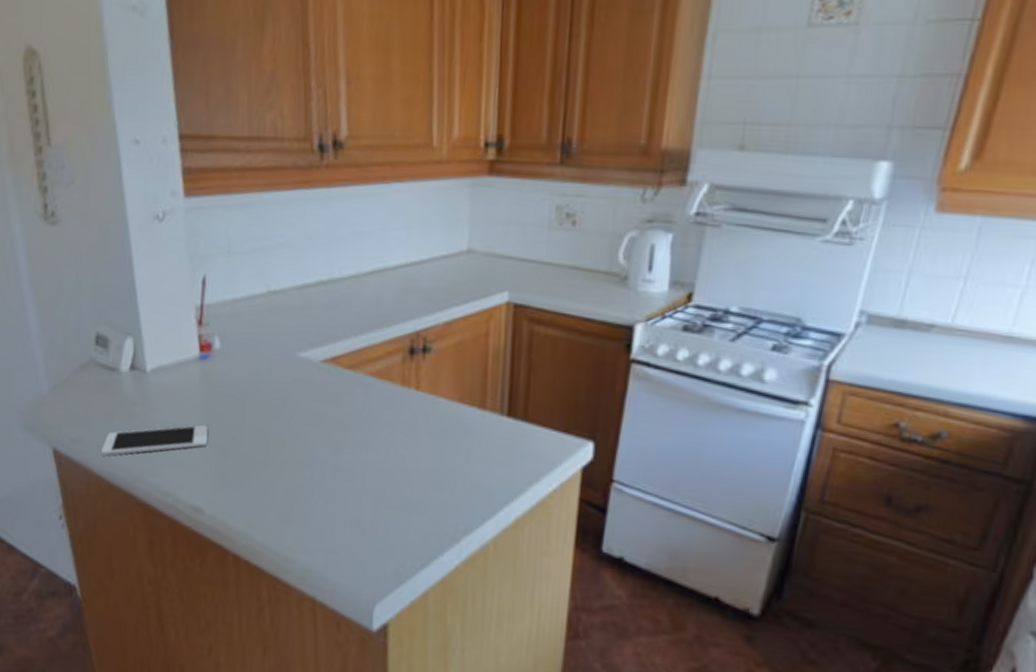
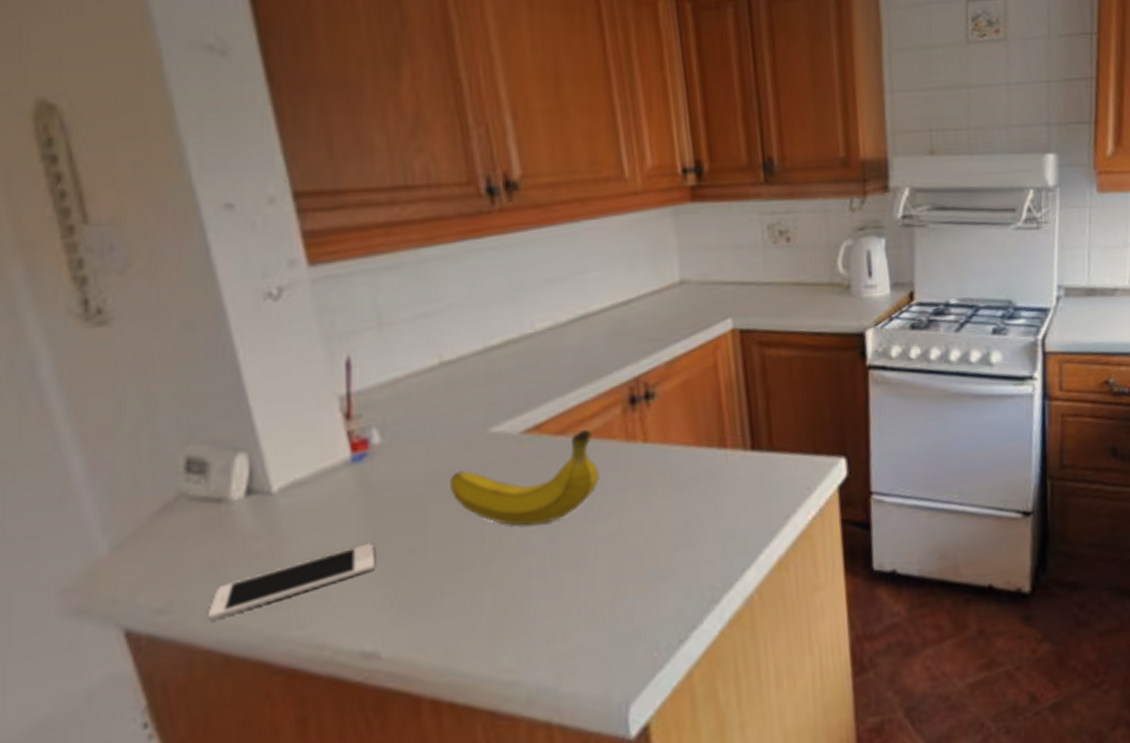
fruit: none [264,369,377,441] -> present [450,430,599,527]

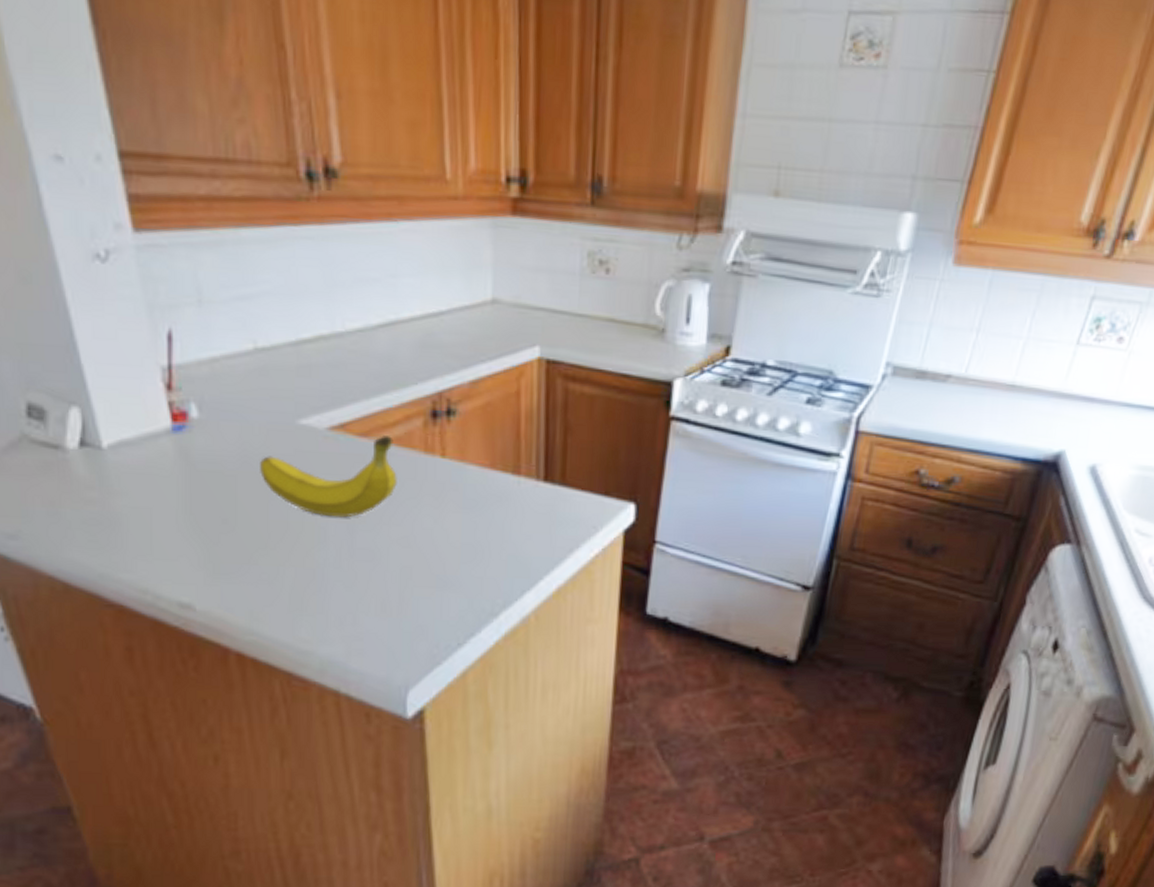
cell phone: present [209,542,375,620] -> none [50,508,191,551]

